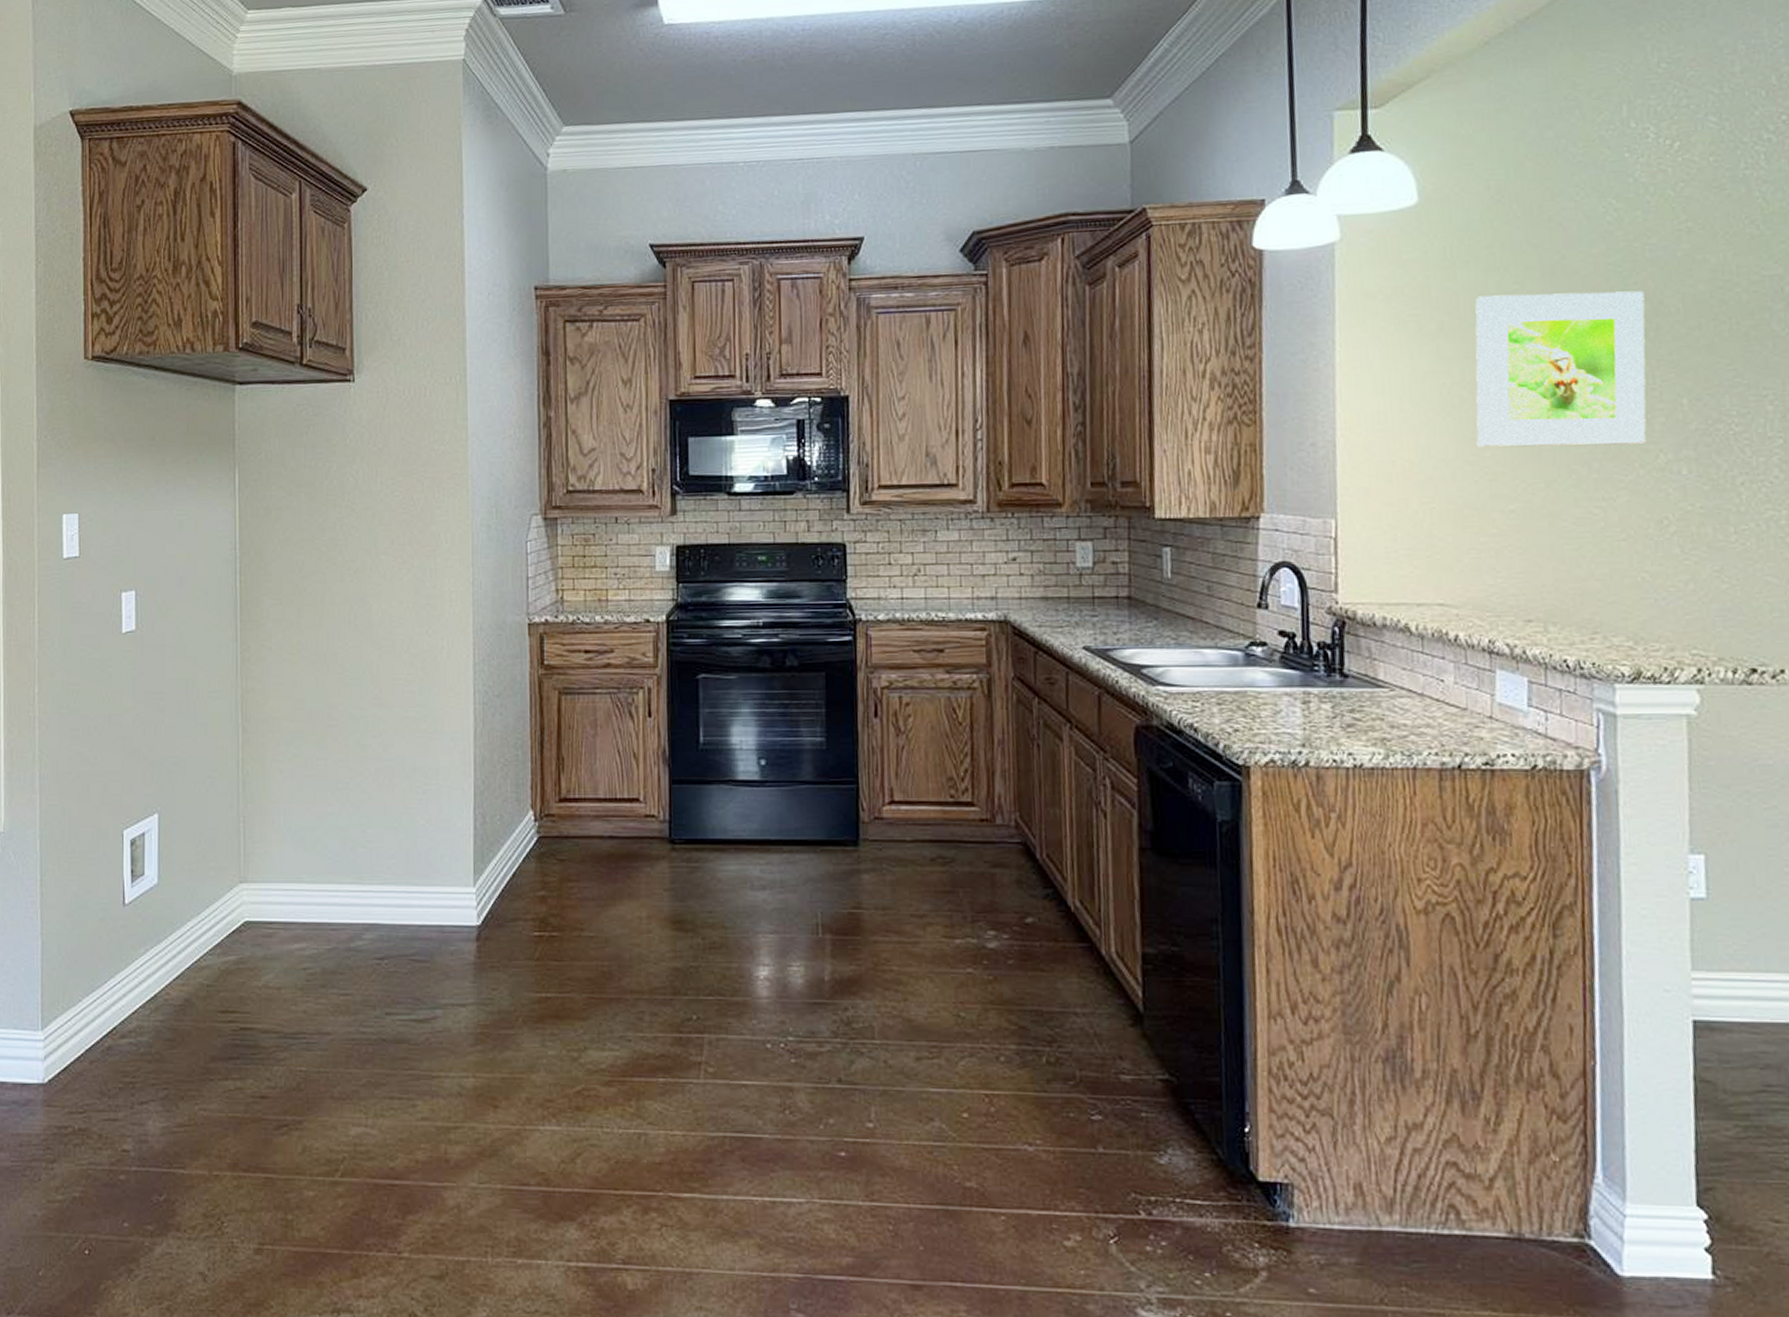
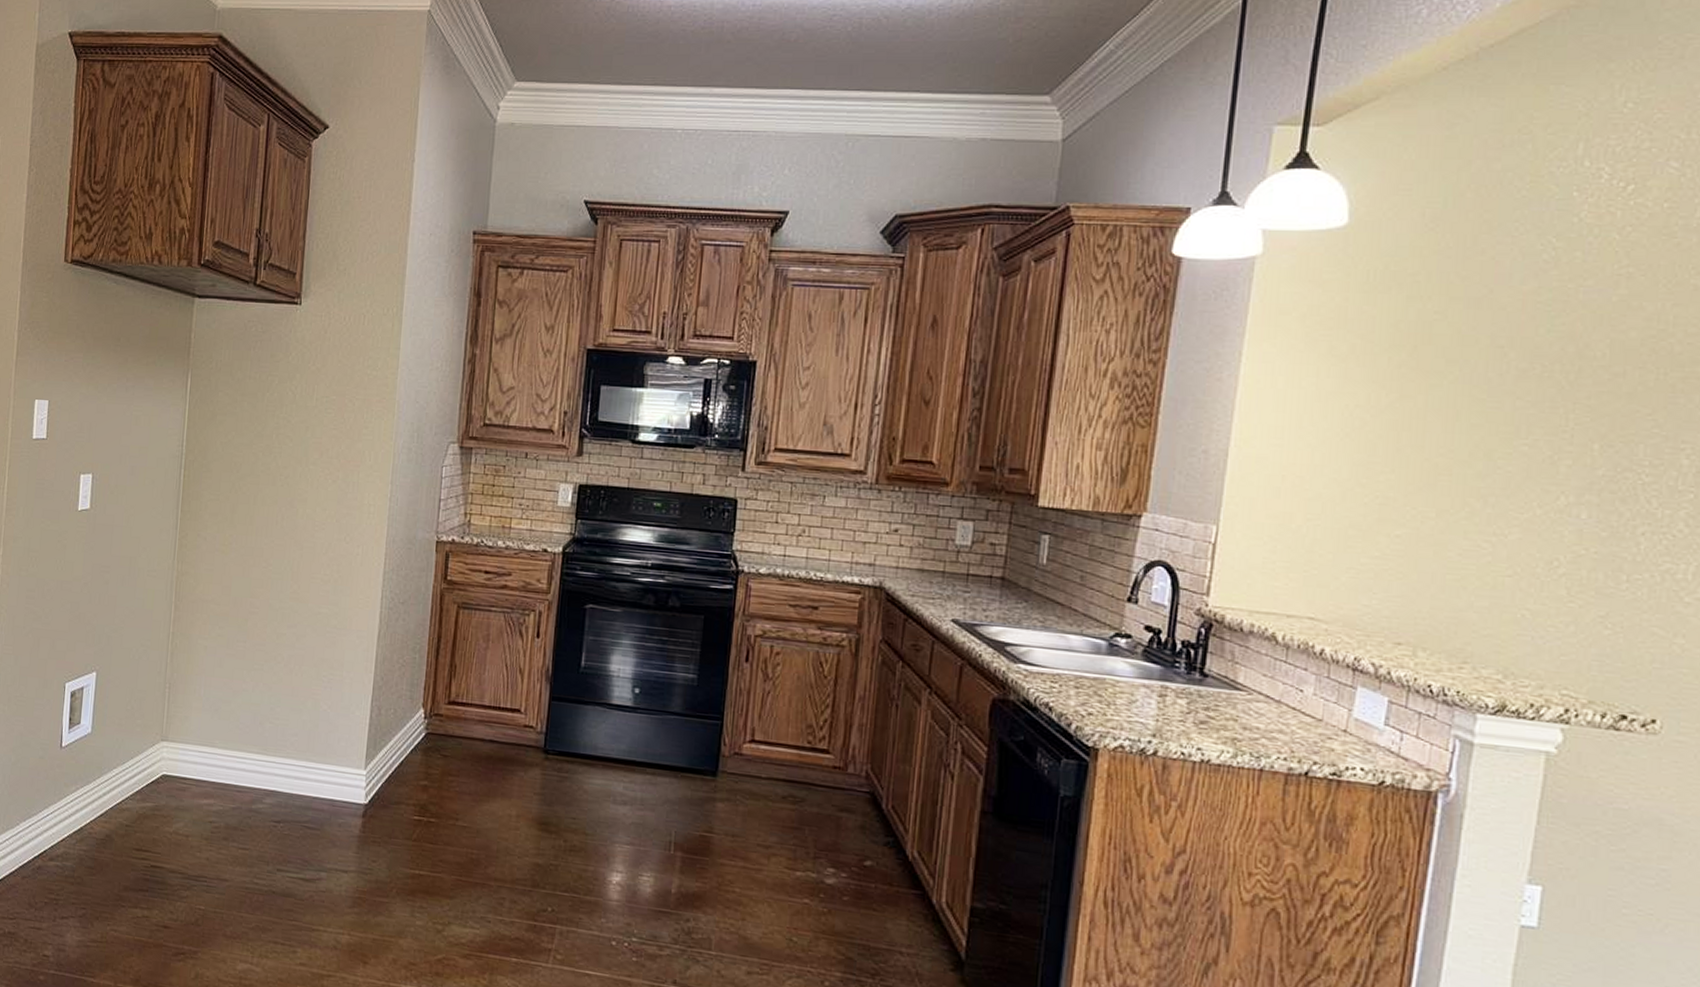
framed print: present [1475,290,1647,447] -> none [1372,322,1571,485]

